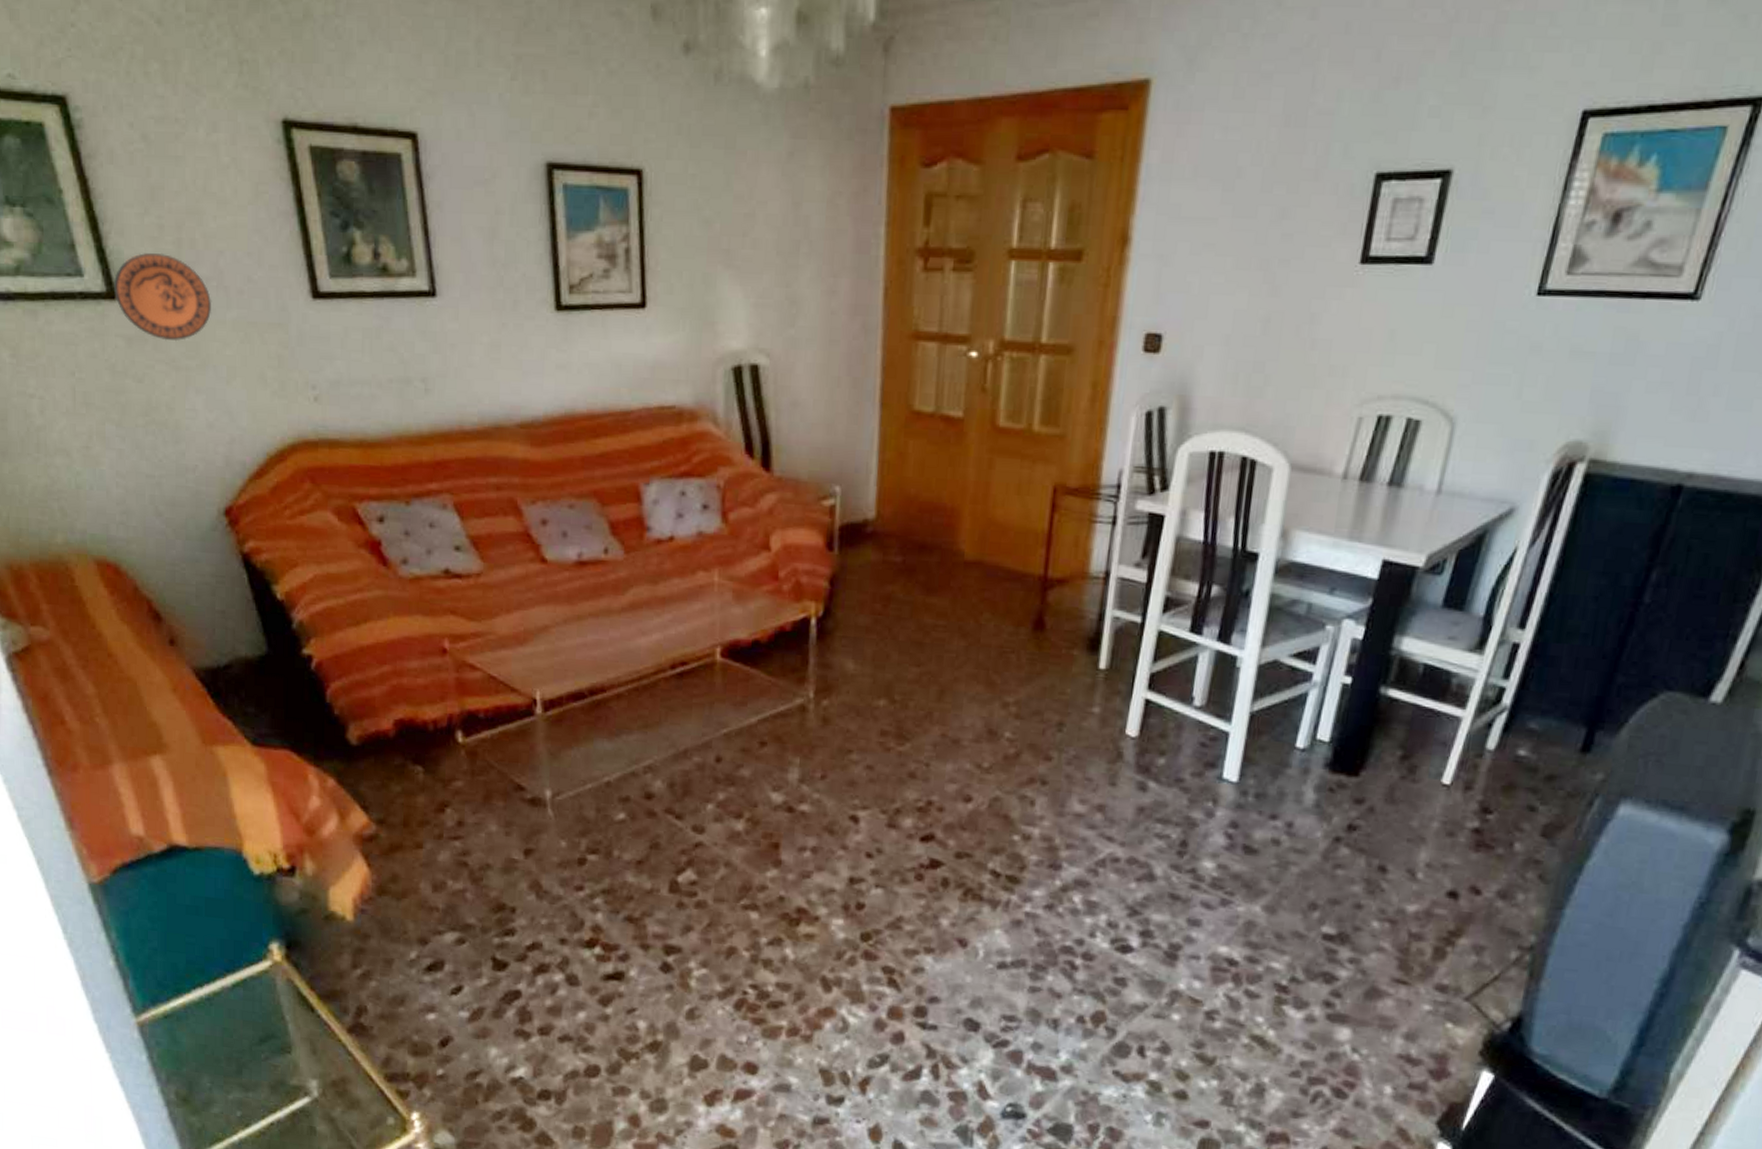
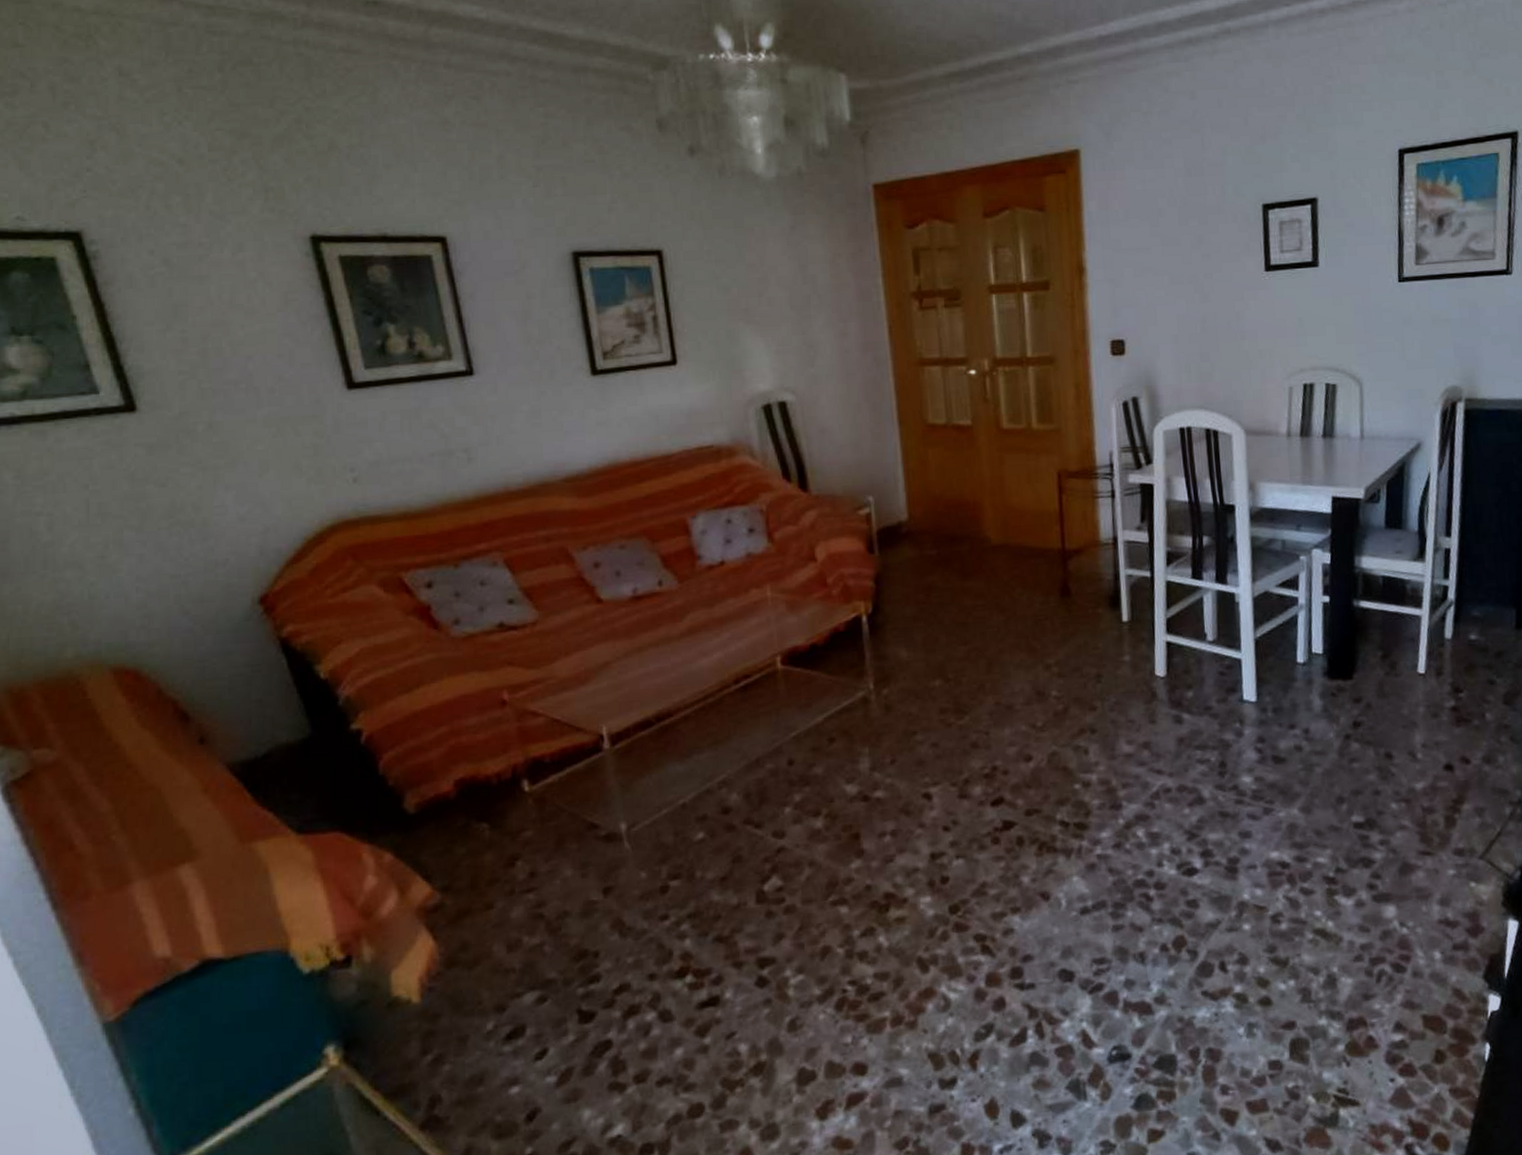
decorative plate: present [113,252,212,342] -> none [132,363,241,444]

